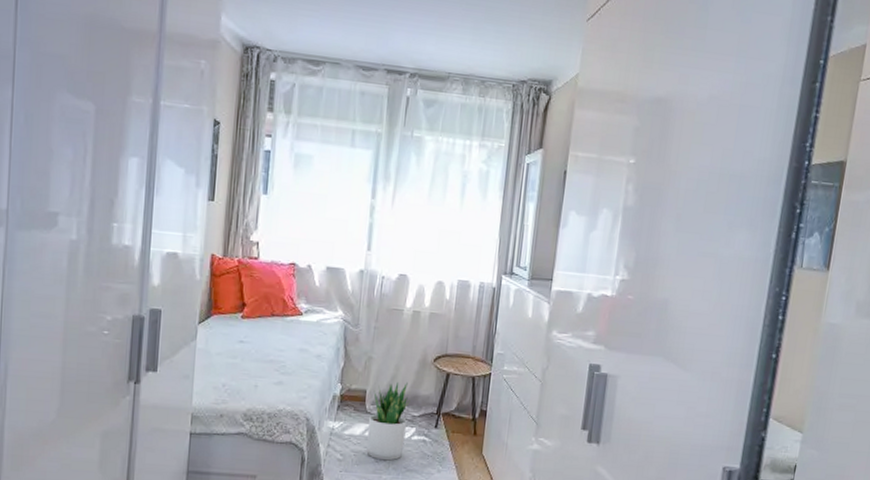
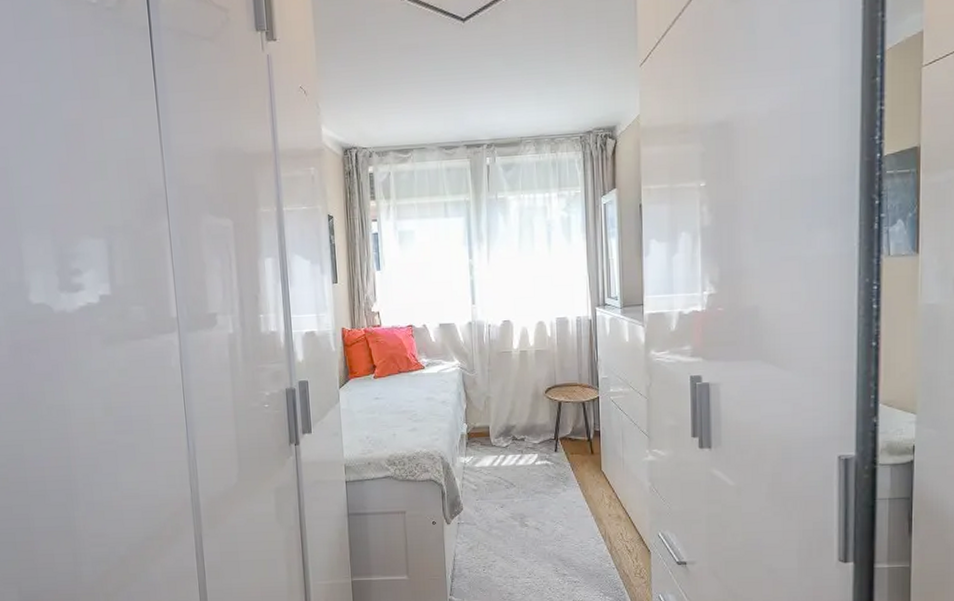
planter: present [366,381,410,461] -> none [495,414,530,486]

